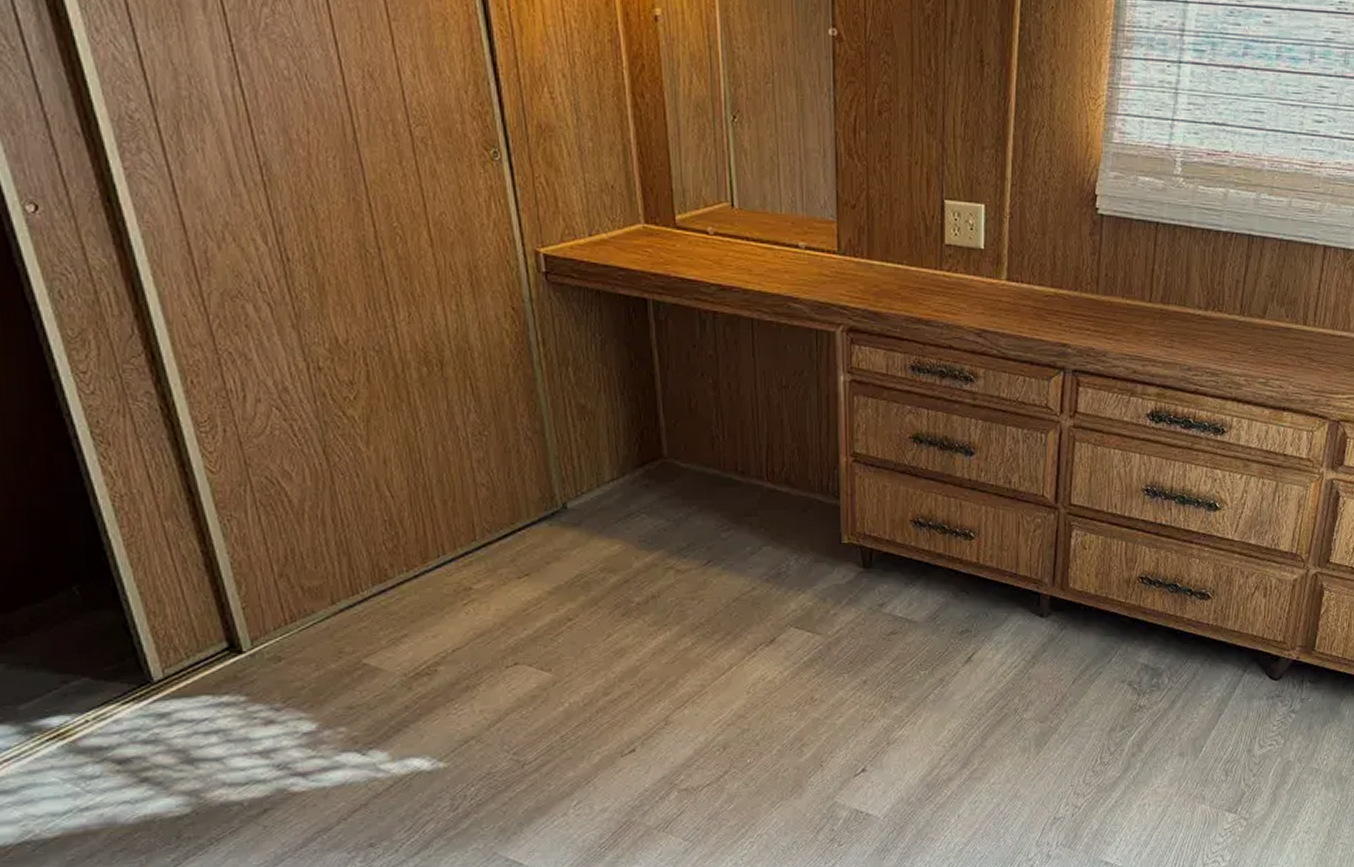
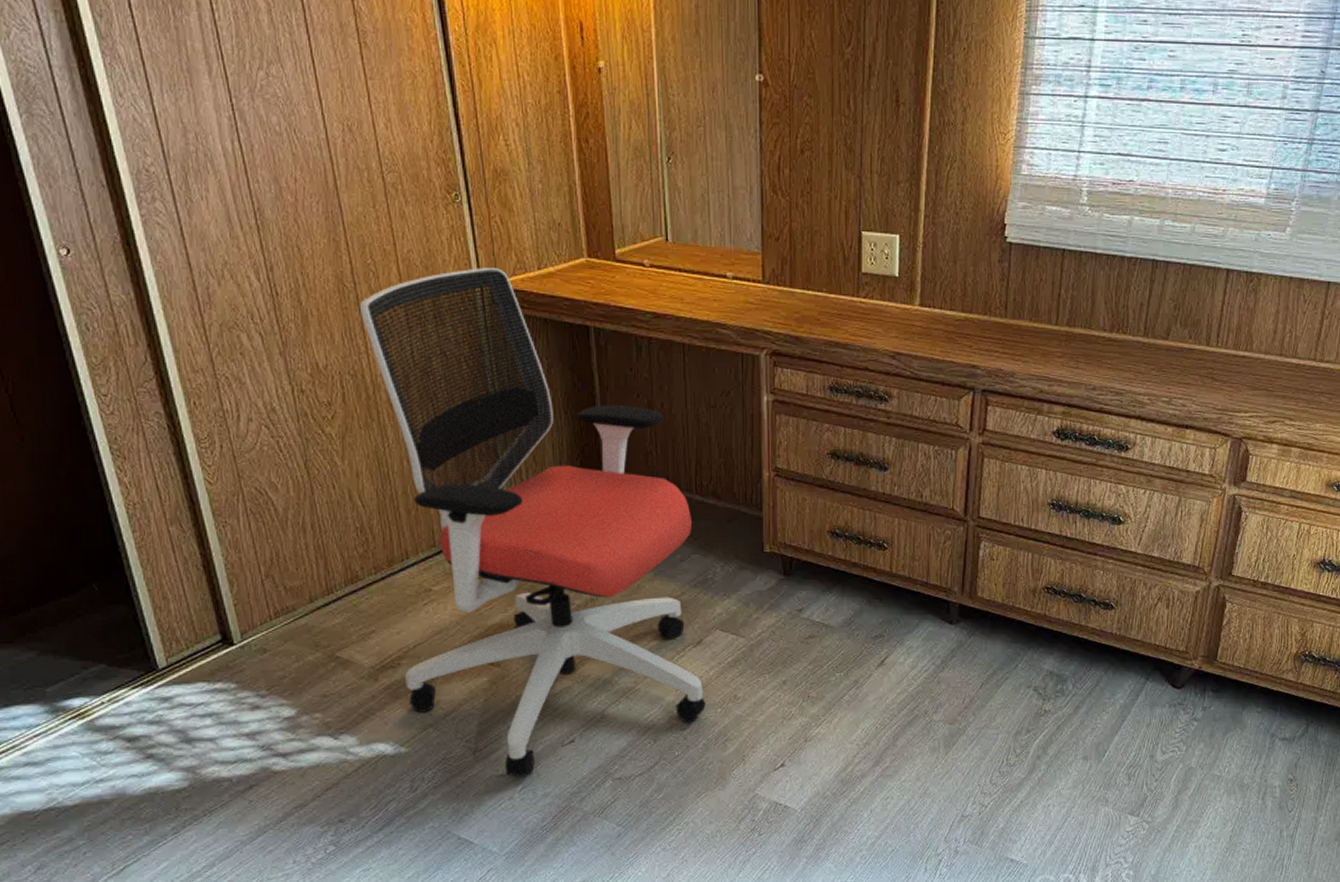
office chair: none [386,233,780,791] -> present [360,268,706,777]

